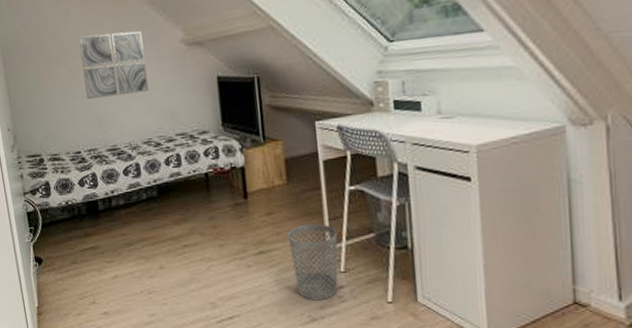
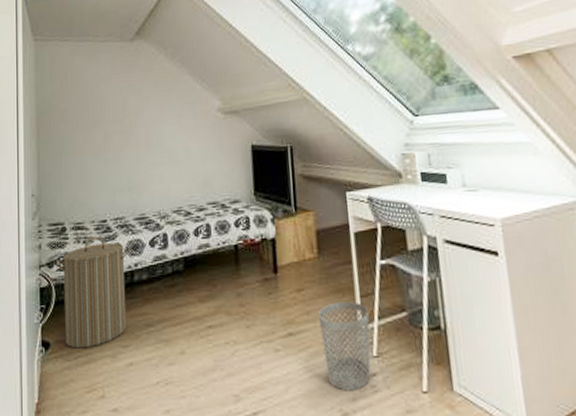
laundry hamper: none [37,166,109,264] -> present [55,236,131,349]
wall art: present [77,31,149,100] -> none [116,98,183,166]

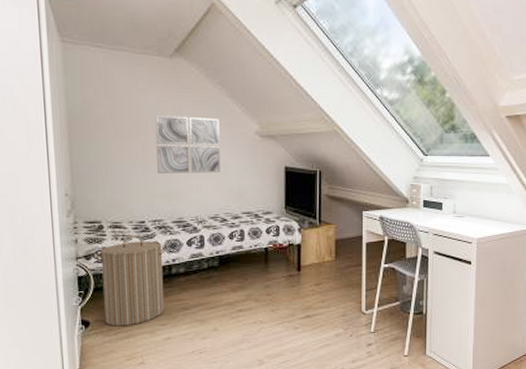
wall art: none [116,98,183,166] -> present [154,115,221,175]
wastebasket: present [317,301,371,391] -> none [331,293,371,356]

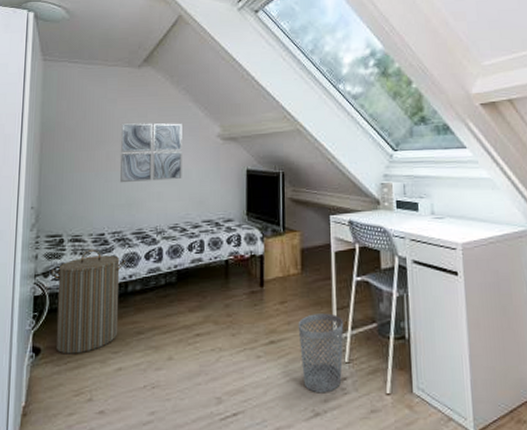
wastebasket: none [331,293,371,356] -> present [298,313,344,393]

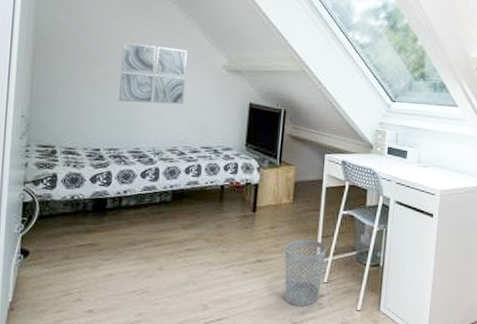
laundry hamper: present [50,249,127,354] -> none [41,162,122,259]

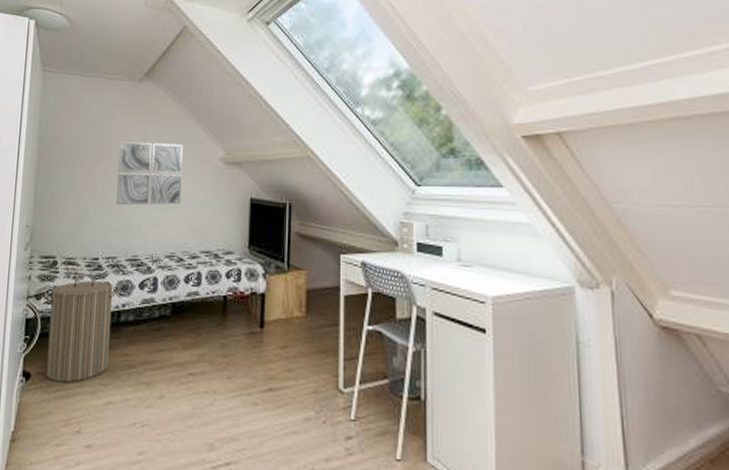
laundry hamper: none [41,162,122,259] -> present [43,273,120,383]
wastebasket: present [284,239,327,307] -> none [299,362,351,452]

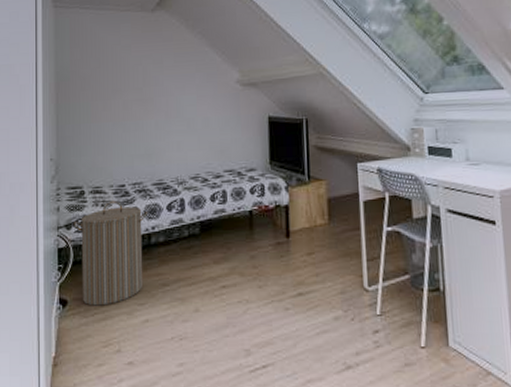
wall art: present [115,142,183,206] -> none [136,69,201,133]

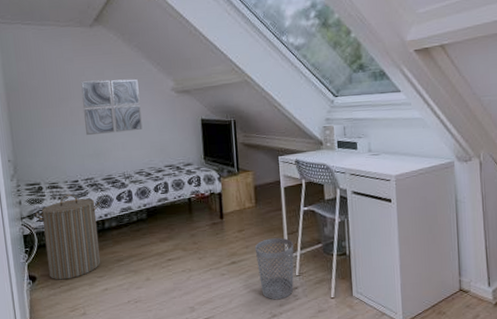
wall art: none [136,69,201,133] -> present [80,79,143,136]
wastebasket: none [326,264,375,346] -> present [254,237,294,300]

